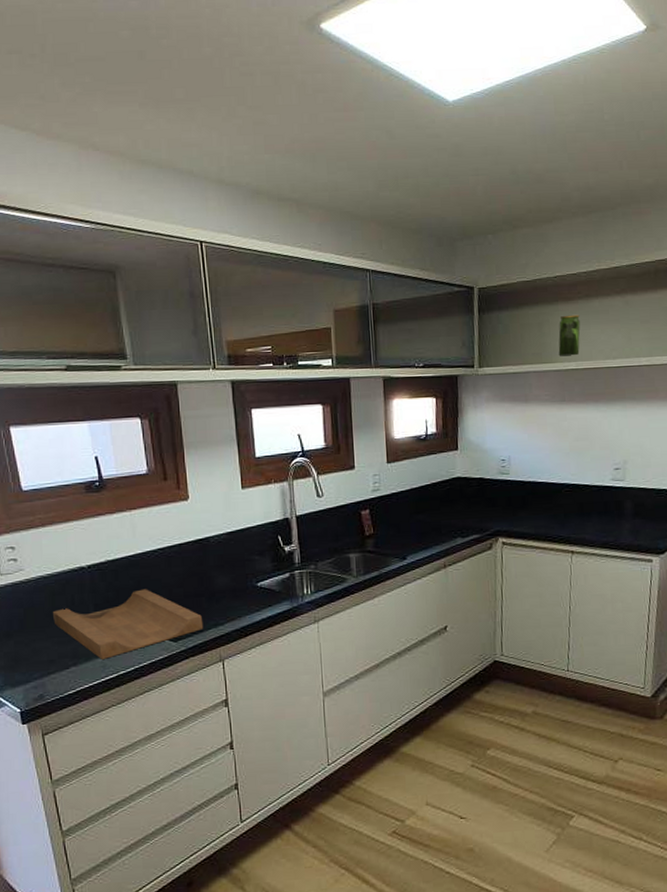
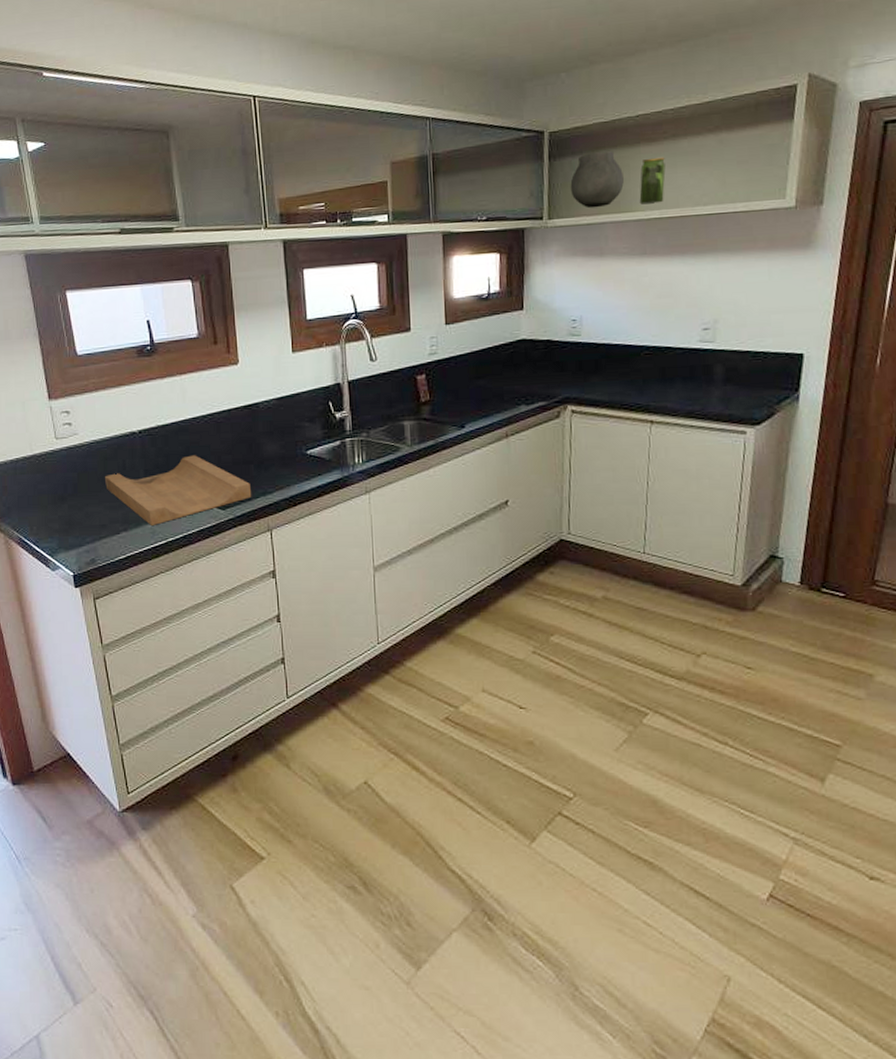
ceramic pot: none [498,306,545,359] -> present [570,150,624,209]

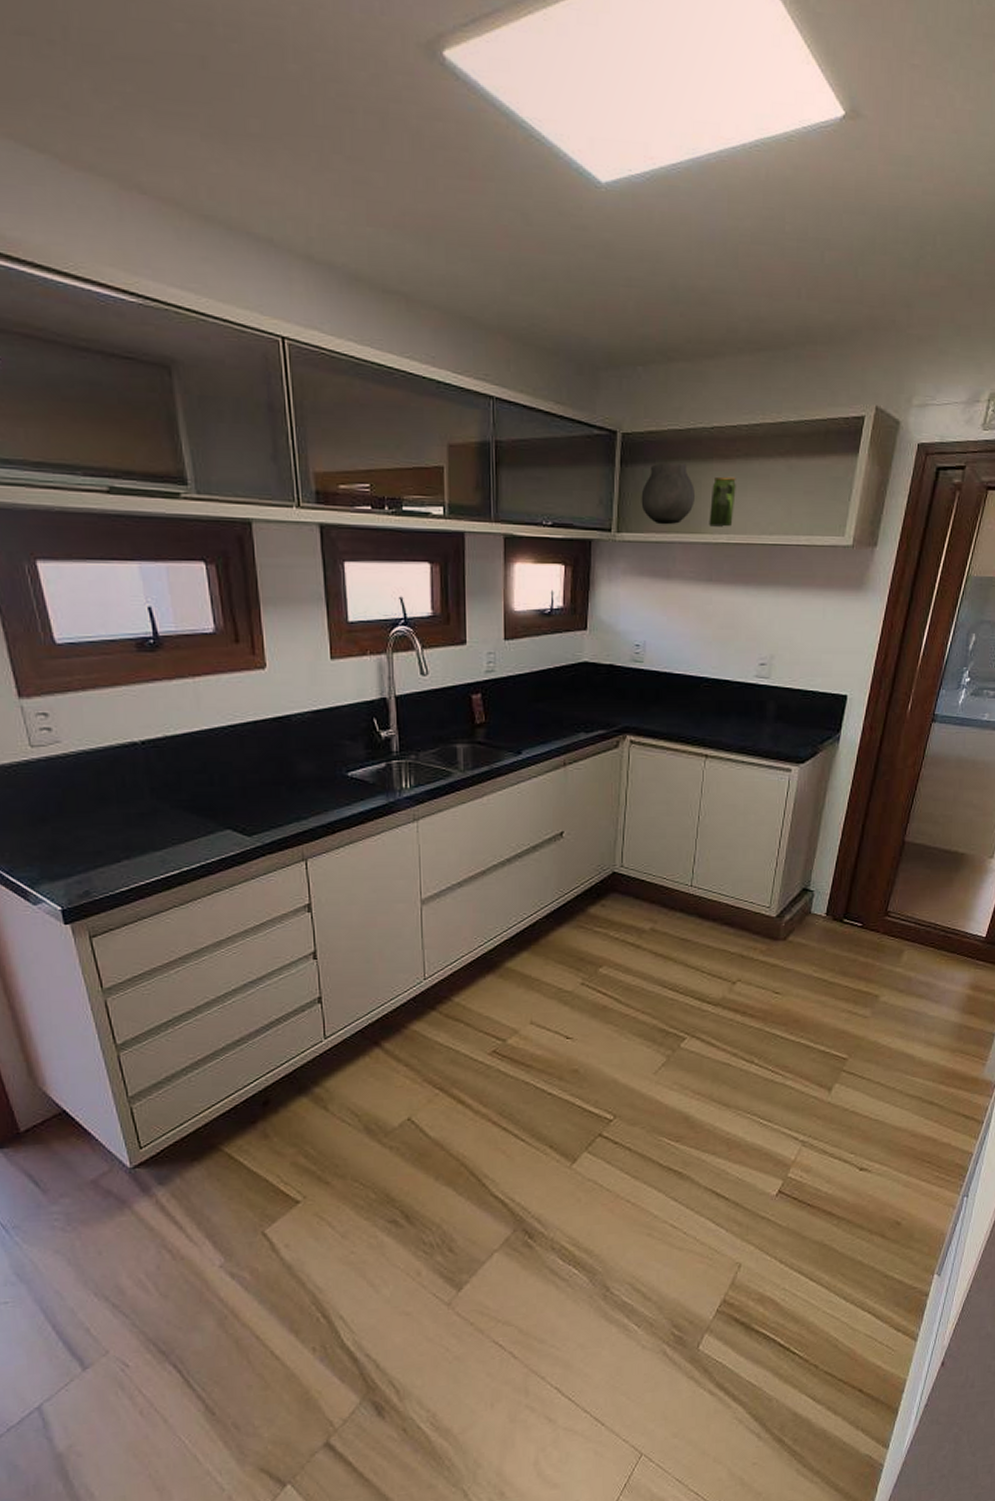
cutting board: present [104,455,252,525] -> none [97,773,283,853]

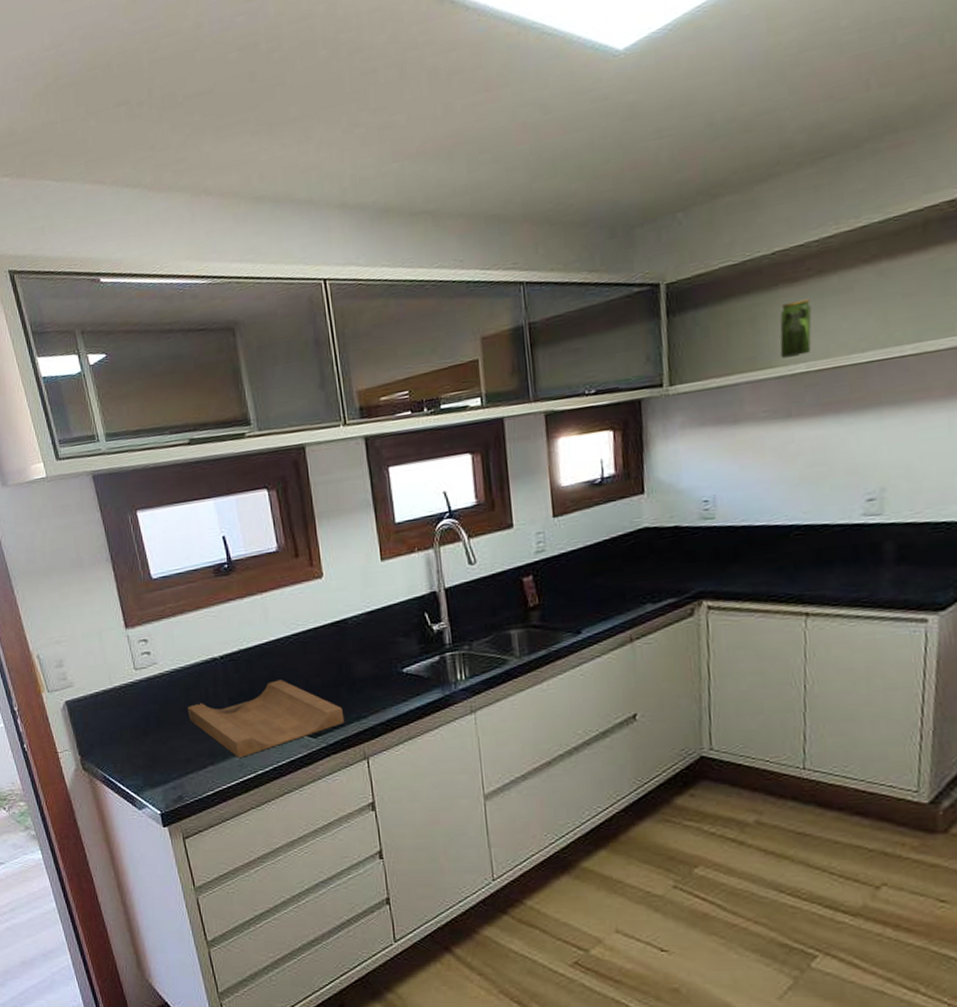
cutting board: none [97,773,283,853] -> present [187,679,345,758]
ceramic pot: present [641,461,695,525] -> none [694,297,760,369]

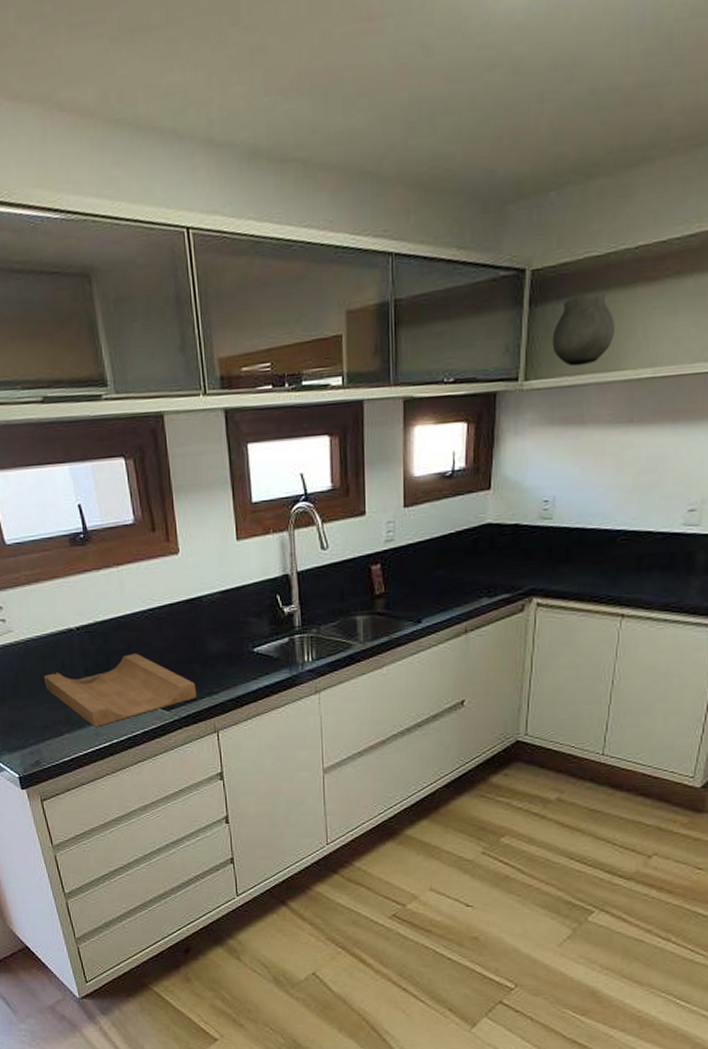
ceramic pot: none [694,297,760,369] -> present [552,292,614,367]
jar: present [779,298,812,358] -> none [630,300,665,361]

